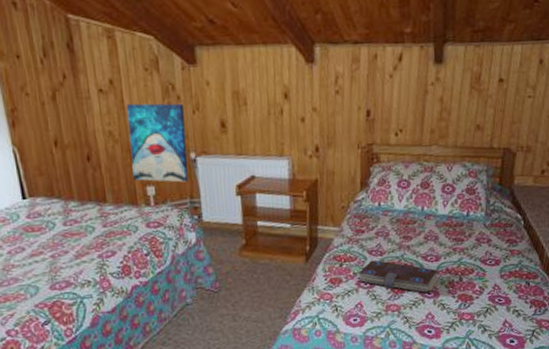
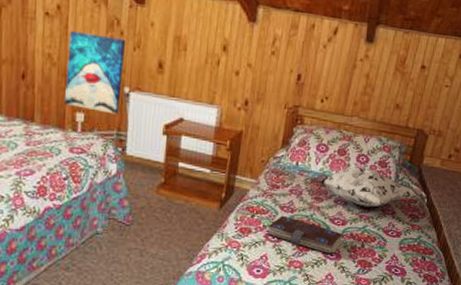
decorative pillow: none [395,198,511,239] -> present [310,168,416,208]

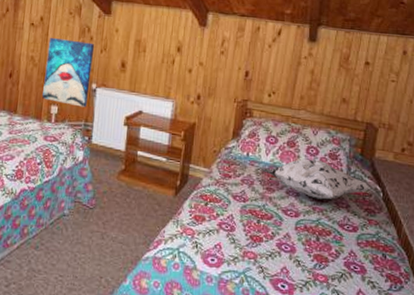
book: present [266,215,343,255] -> none [220,204,297,247]

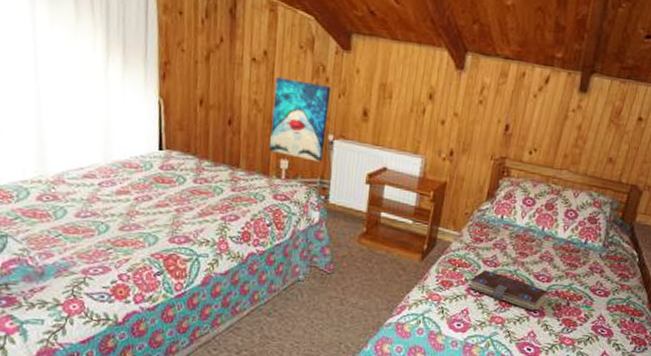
book: none [220,204,297,247] -> present [468,270,547,312]
decorative pillow: present [261,159,370,200] -> none [515,223,627,265]

